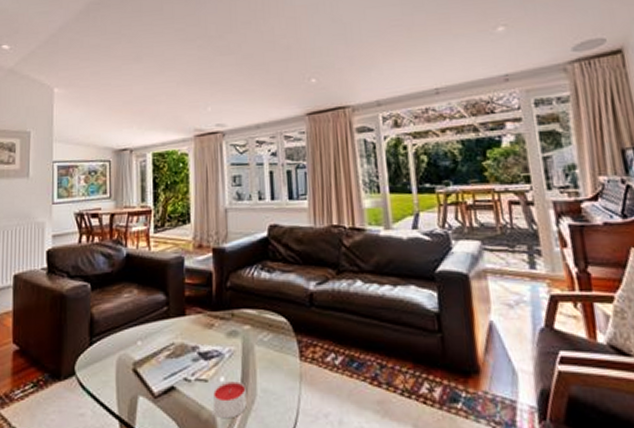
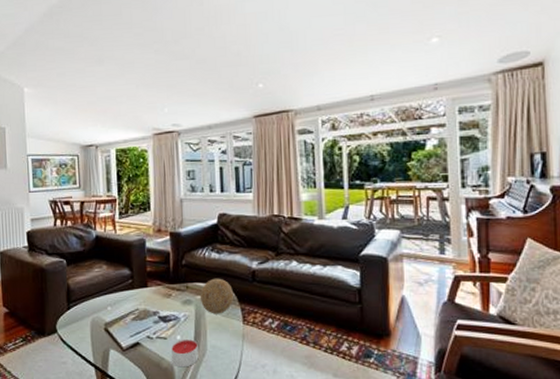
decorative ball: none [247,303,288,349] -> present [199,278,233,314]

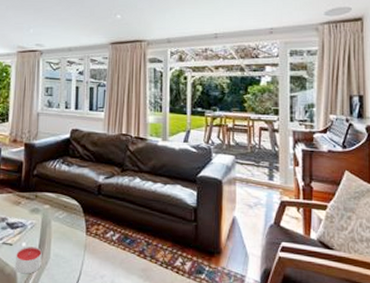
decorative ball: present [199,278,233,314] -> none [47,189,79,224]

